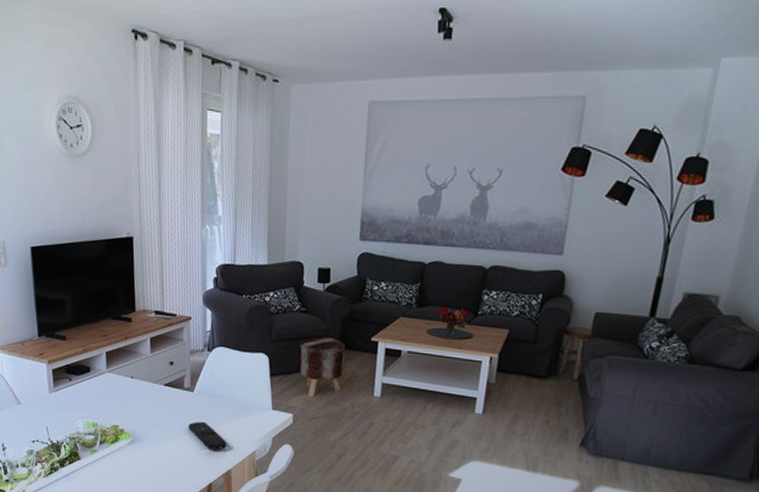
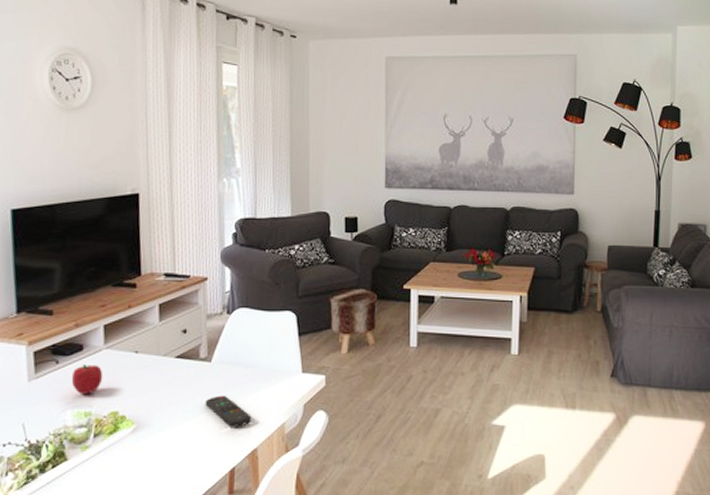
fruit: none [81,384,106,409] -> present [71,364,103,394]

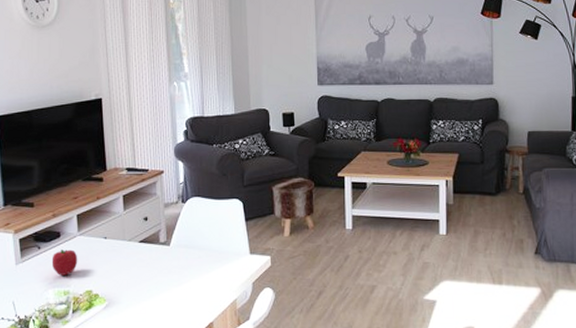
remote control: present [205,395,252,427] -> none [166,275,207,303]

